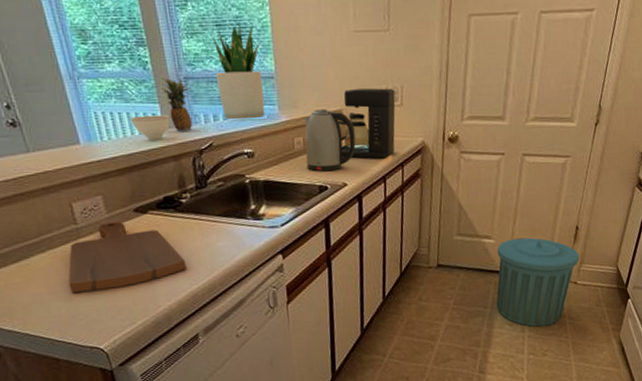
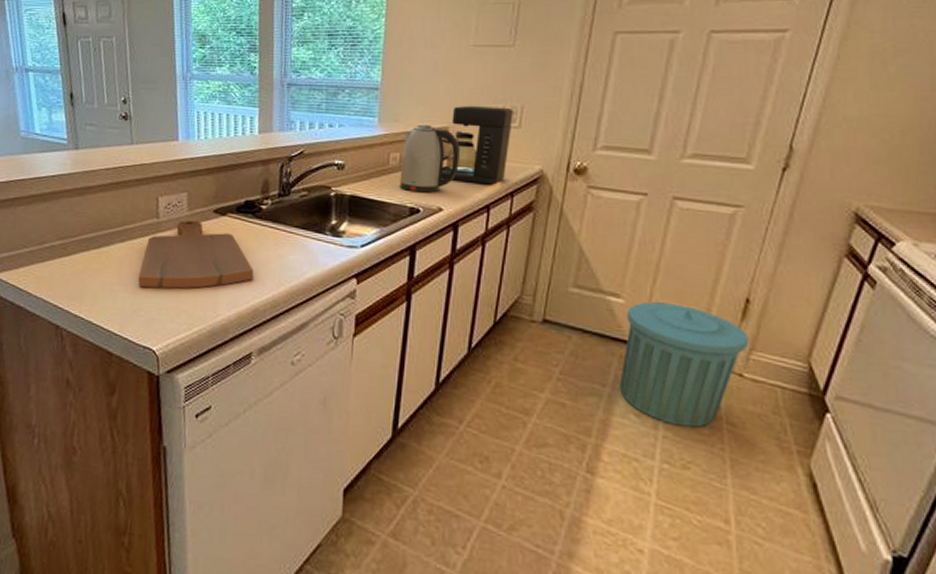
bowl: present [130,114,171,140] -> none [229,118,267,143]
fruit: present [161,78,192,131] -> none [263,84,292,136]
planter: present [211,23,265,120] -> none [319,33,369,130]

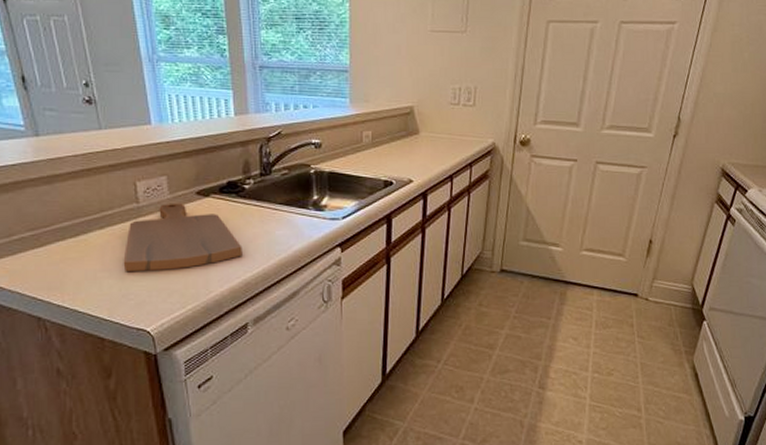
kettle: present [399,124,460,193] -> none [373,104,425,167]
coffee maker: present [441,105,513,185] -> none [408,86,468,157]
trash can: present [619,302,749,427] -> none [561,248,652,343]

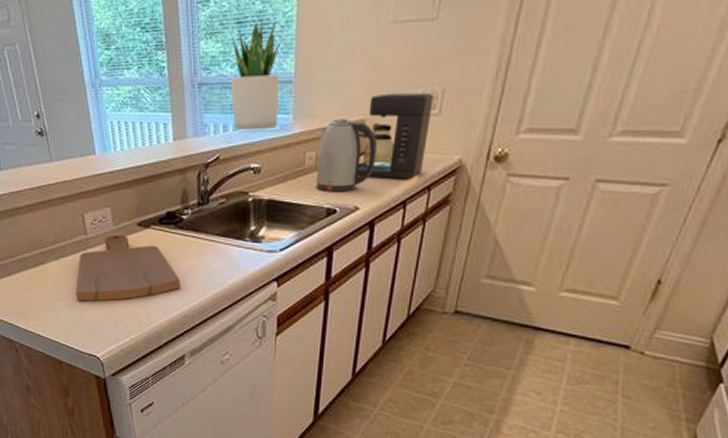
planter: none [290,17,336,110] -> present [230,18,281,131]
kettle: none [373,104,425,167] -> present [316,118,377,193]
coffee maker: none [408,86,468,157] -> present [358,92,433,180]

